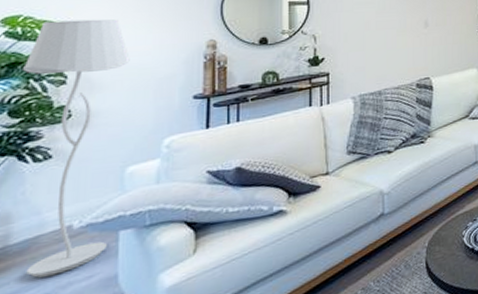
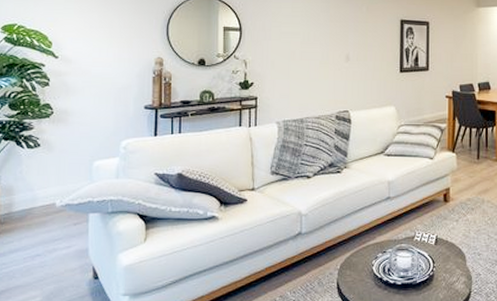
floor lamp: present [23,19,130,278] -> none [18,31,96,241]

